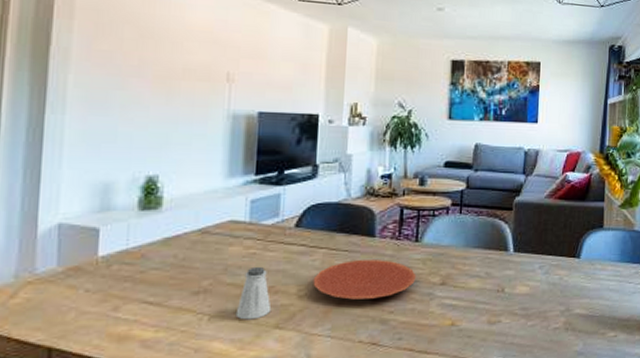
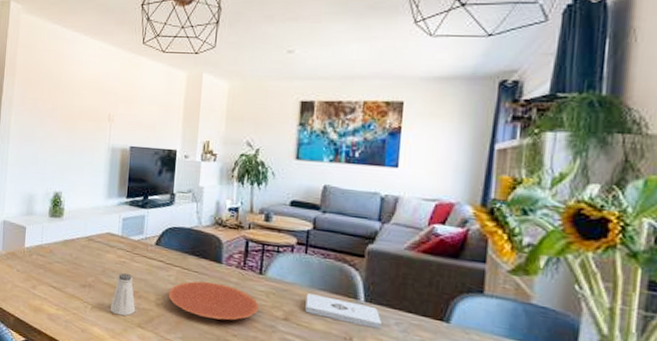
notepad: none [461,253,529,276] -> present [305,293,383,330]

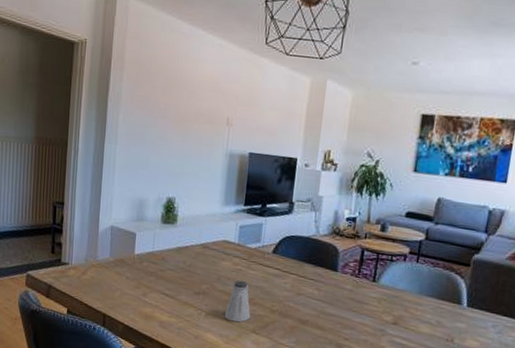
plate: present [168,281,260,321] -> none [283,288,371,325]
notepad: present [305,293,383,330] -> none [413,299,481,332]

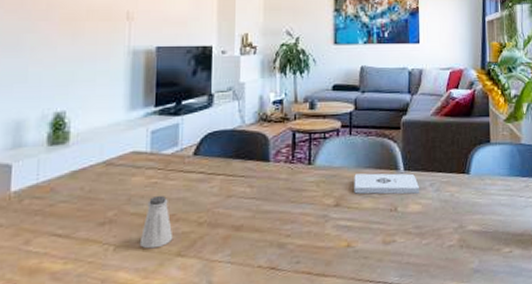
notepad: none [413,299,481,332] -> present [354,173,420,195]

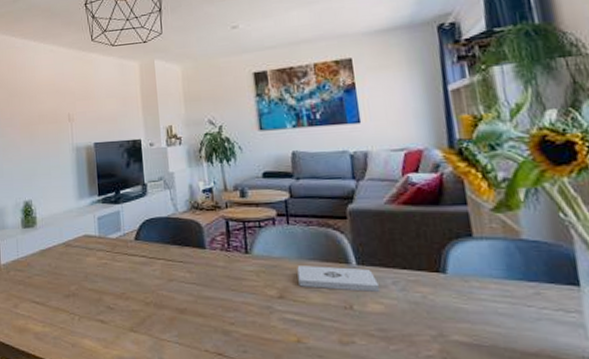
saltshaker: present [139,195,173,249] -> none [98,274,126,322]

